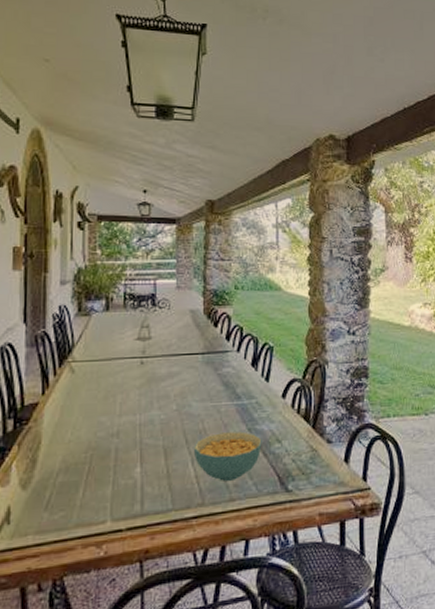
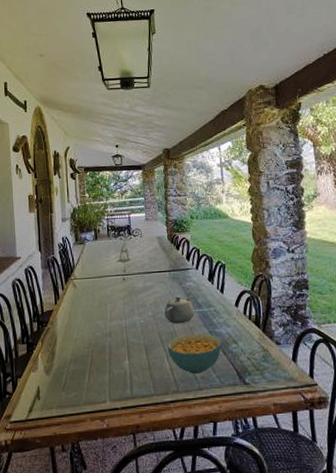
teapot: none [192,383,231,420] -> present [164,294,195,324]

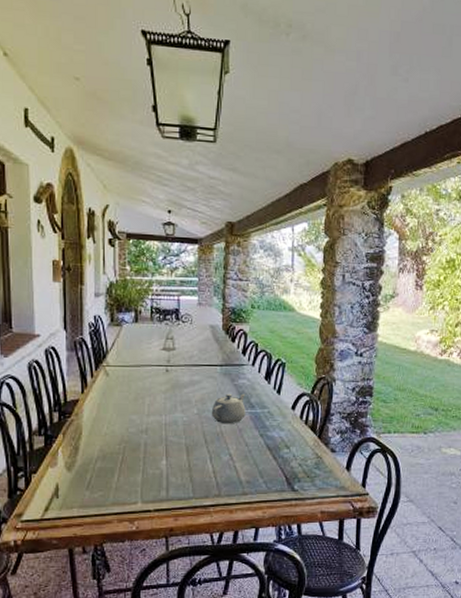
cereal bowl: present [167,334,222,374] -> none [211,436,272,477]

